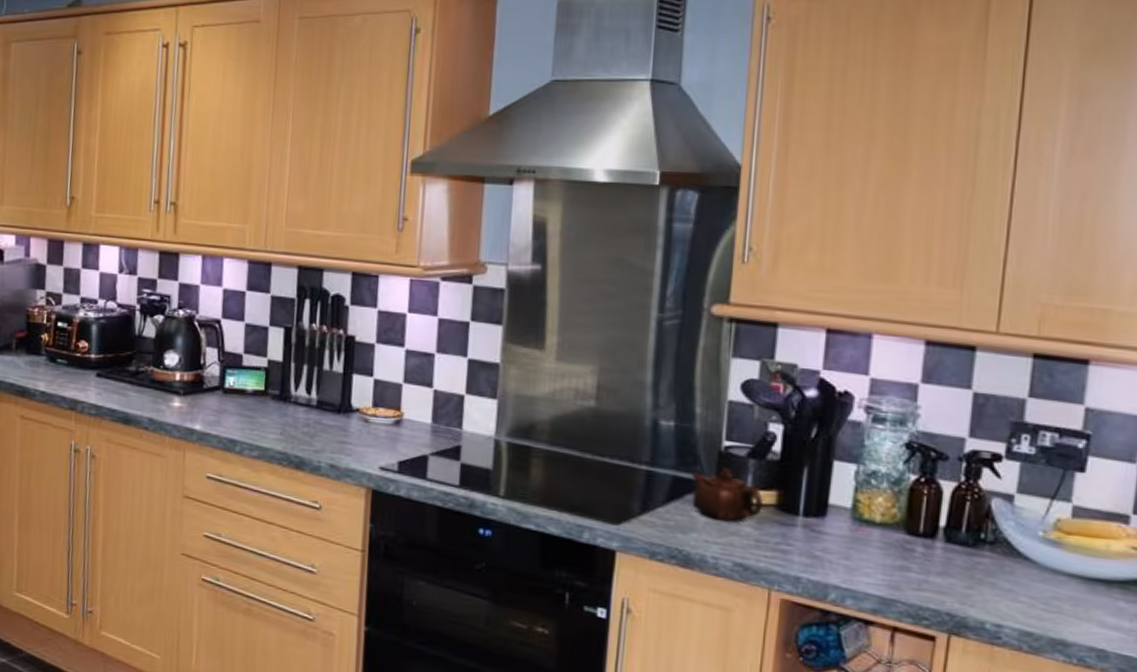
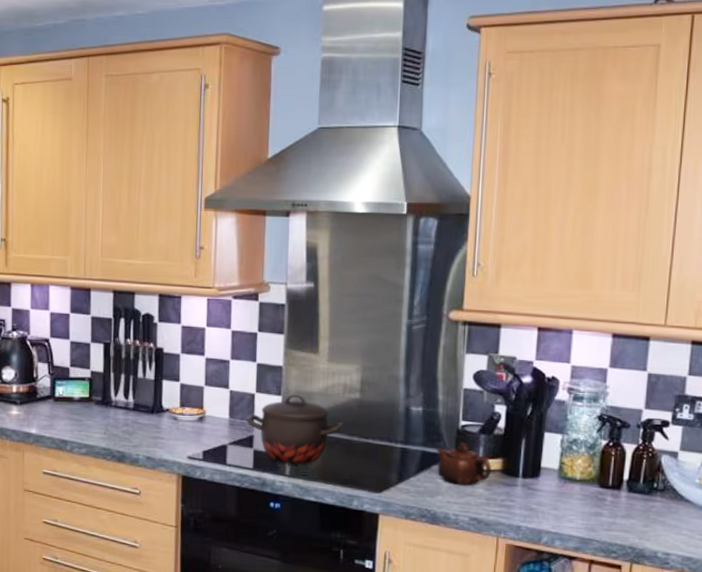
cooking pot: none [452,398,575,485] -> present [246,394,345,465]

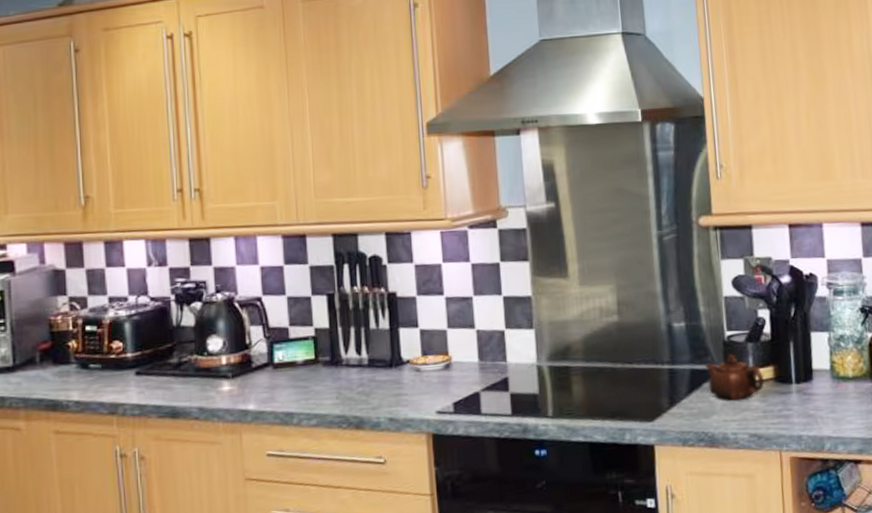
cooking pot: present [246,394,345,465] -> none [498,325,606,404]

